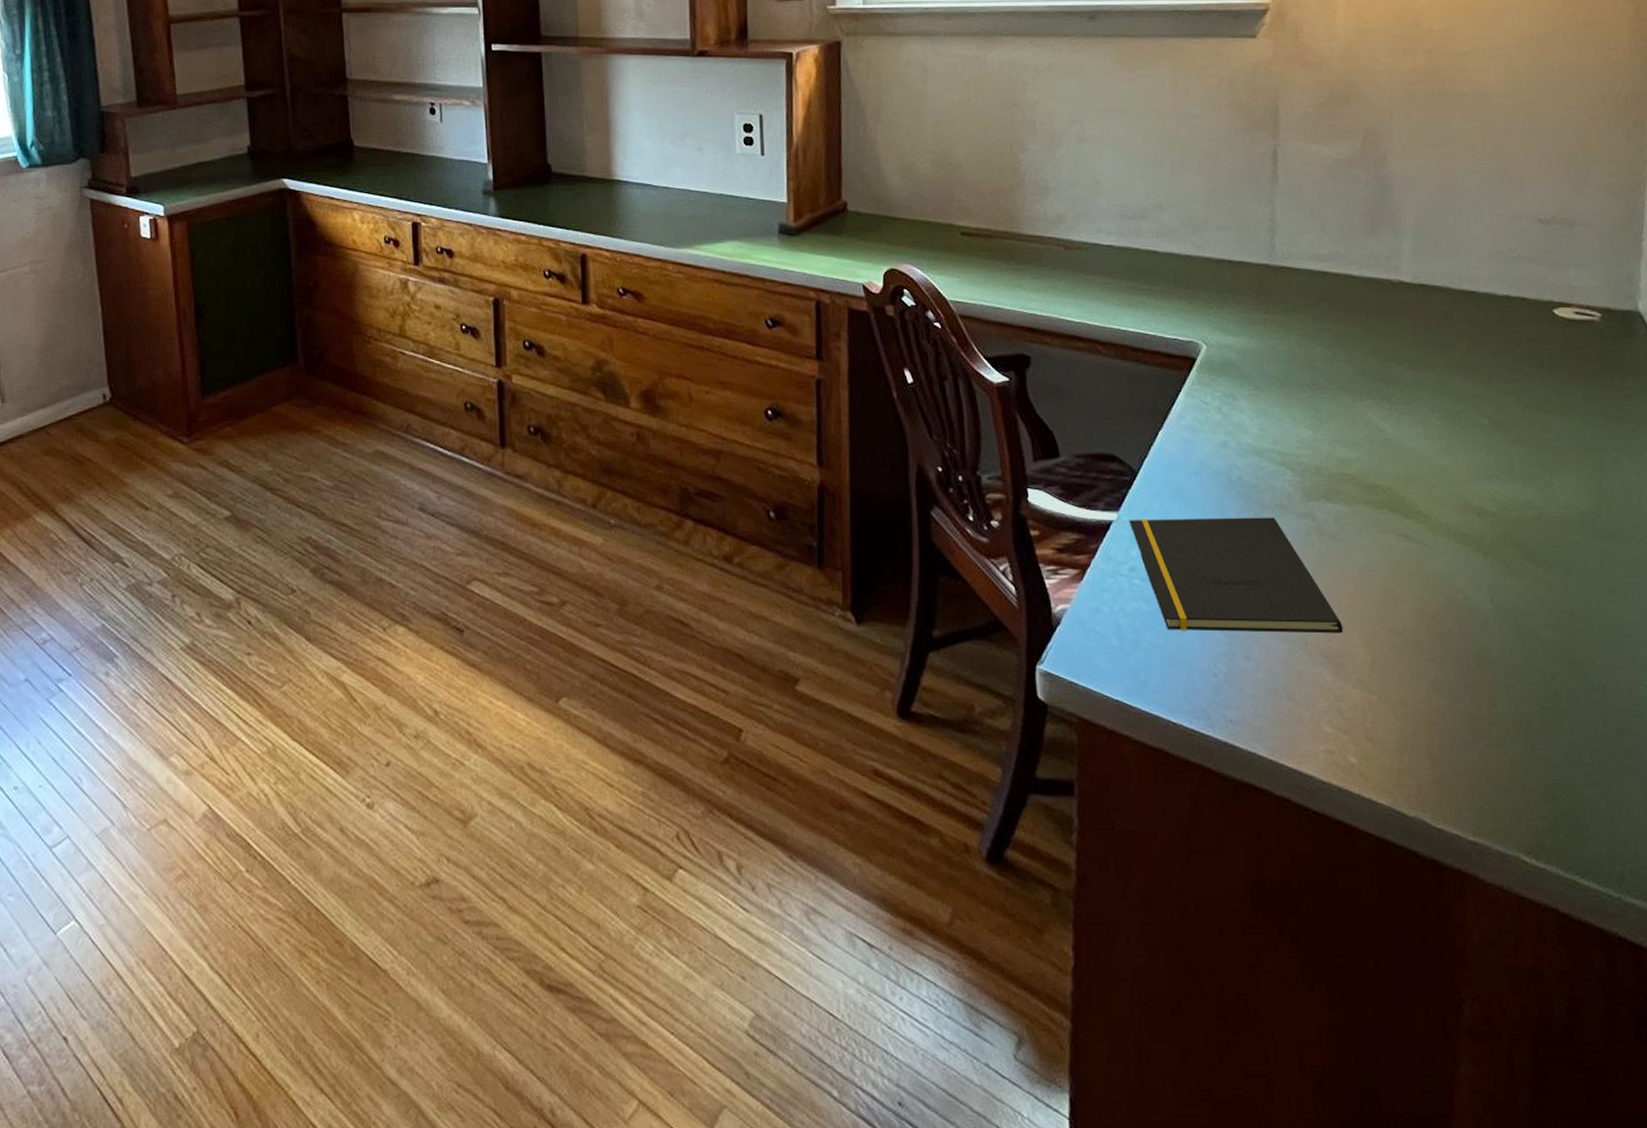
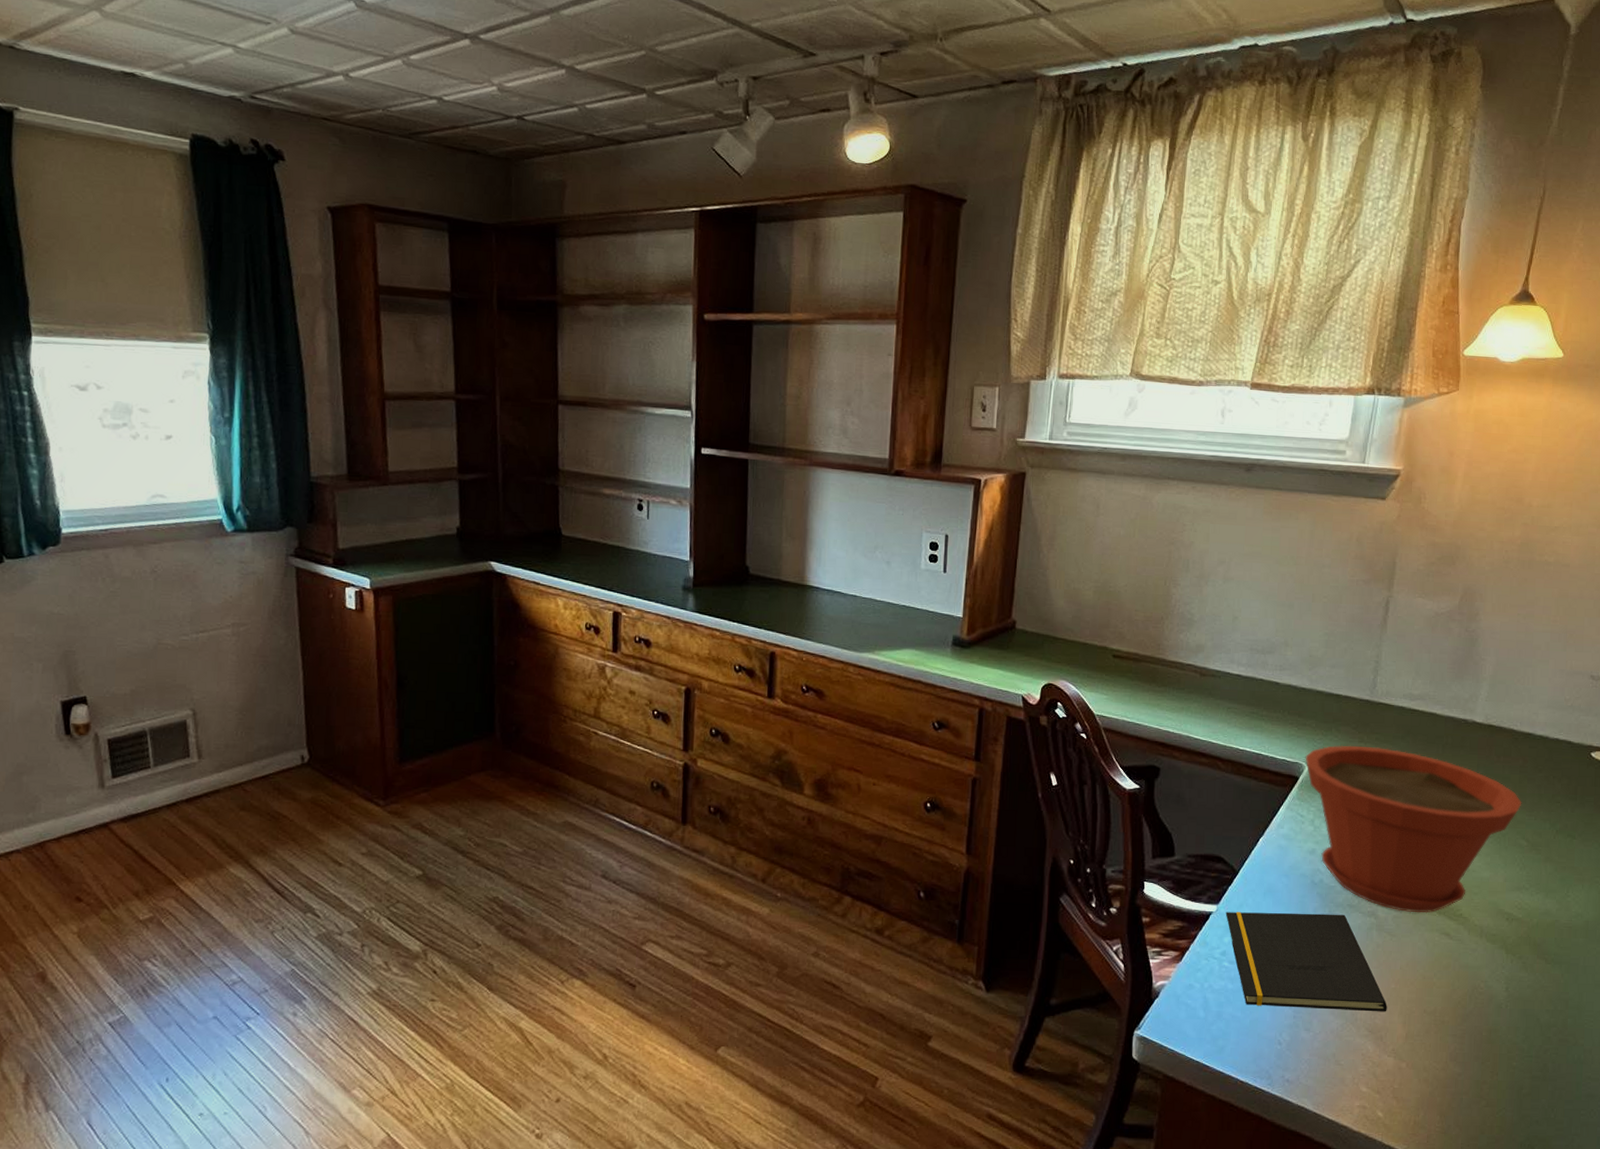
plant pot: none [1200,317,1476,512] -> present [1305,745,1522,913]

